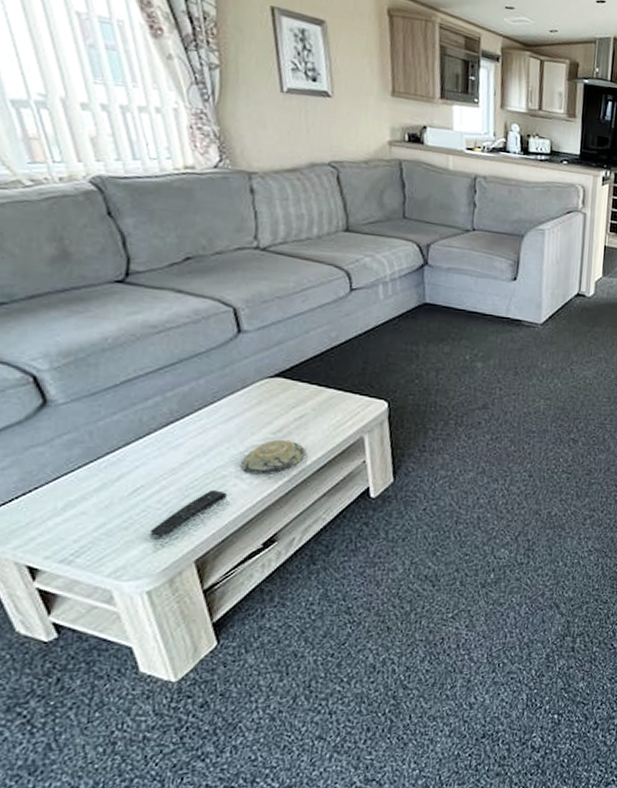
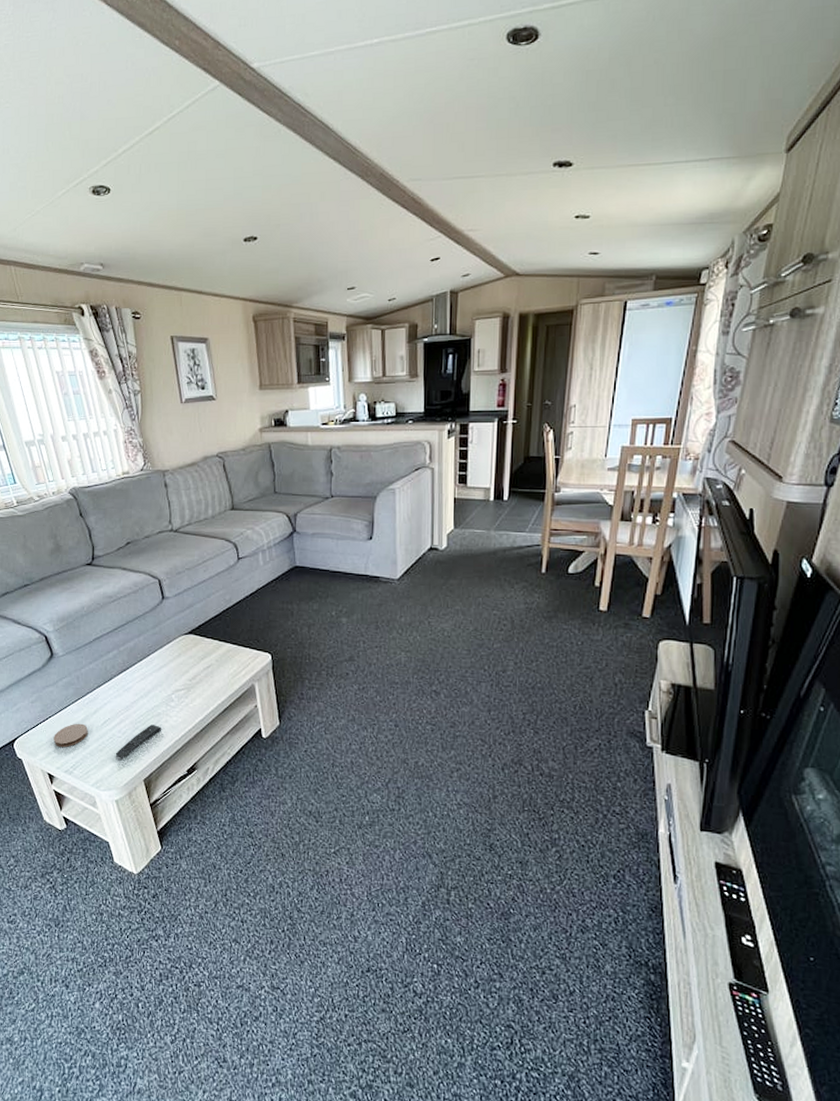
coaster: none [40,494,106,529] -> present [53,723,89,748]
decorative bowl: present [240,439,305,473] -> none [169,685,212,713]

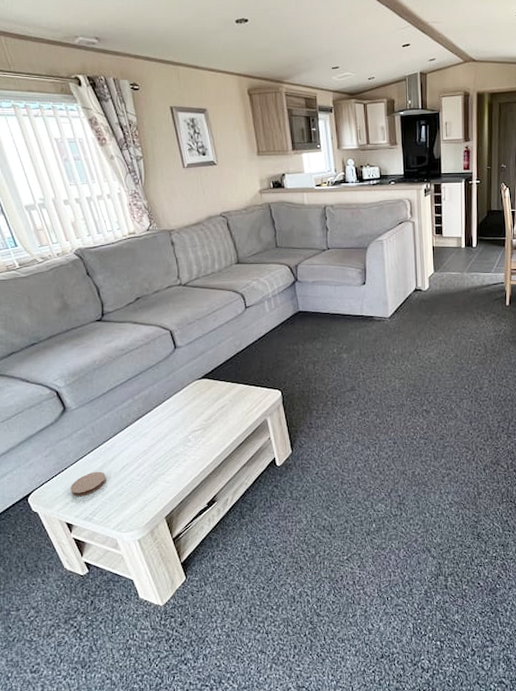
remote control: present [115,724,162,761] -> none [135,465,181,502]

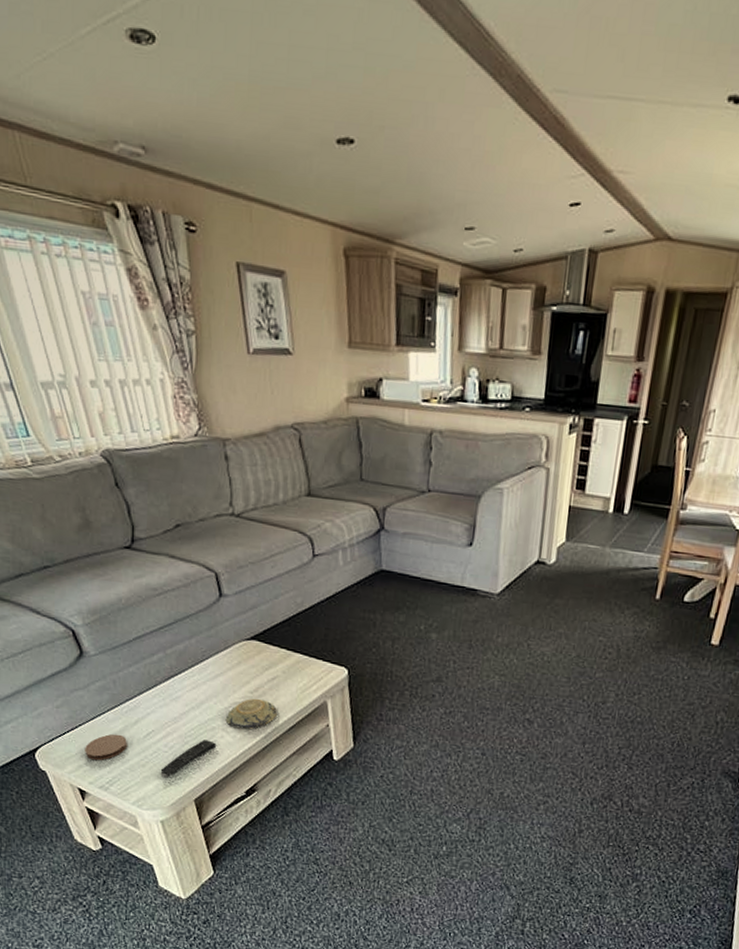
remote control: none [135,465,181,502] -> present [160,739,217,778]
decorative bowl: none [186,425,228,451] -> present [225,698,277,729]

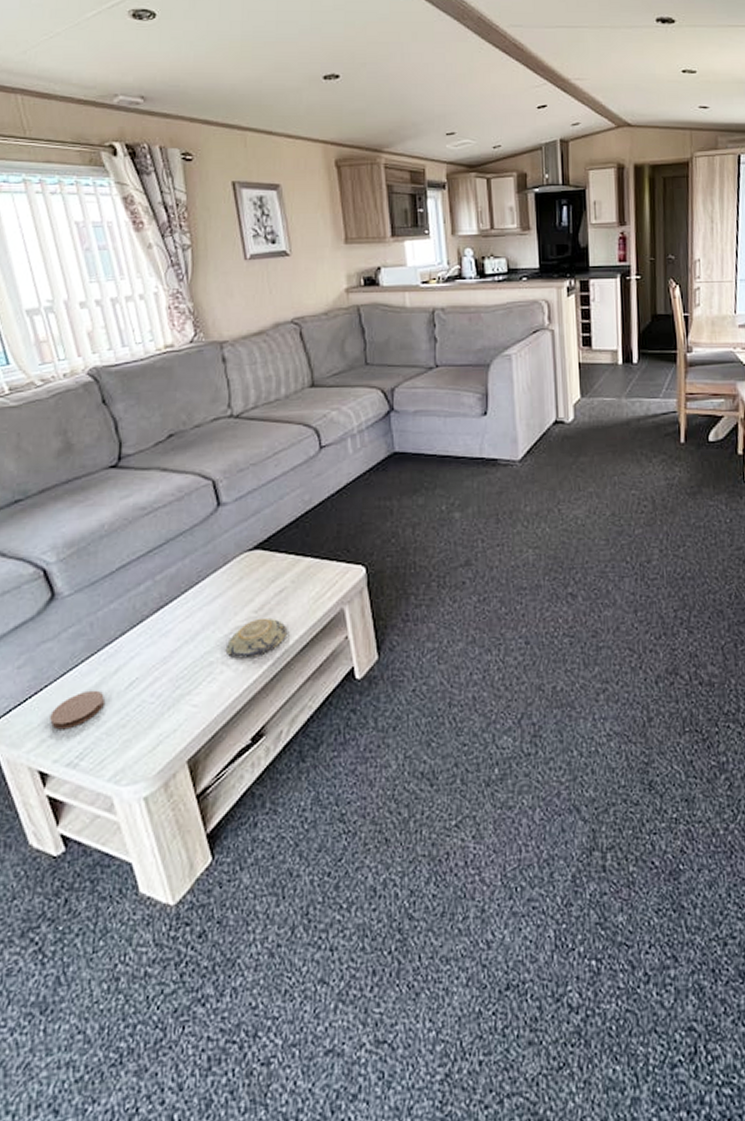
remote control: present [160,739,217,778] -> none [144,679,216,738]

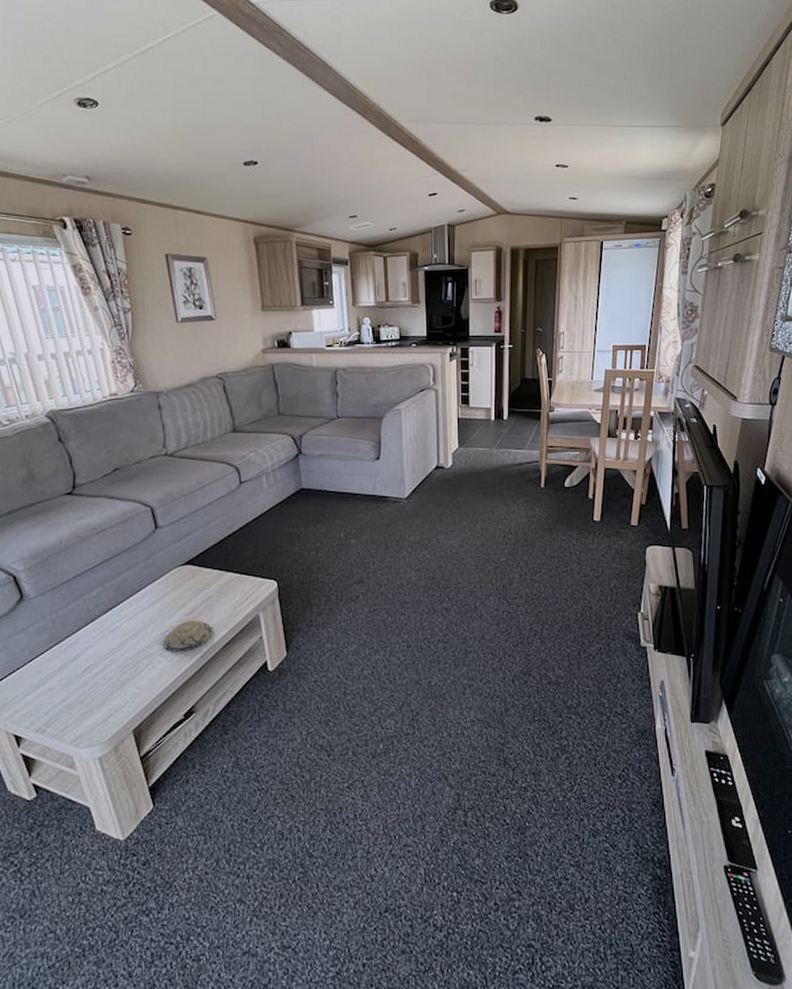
coaster: present [50,690,106,730] -> none [22,673,66,703]

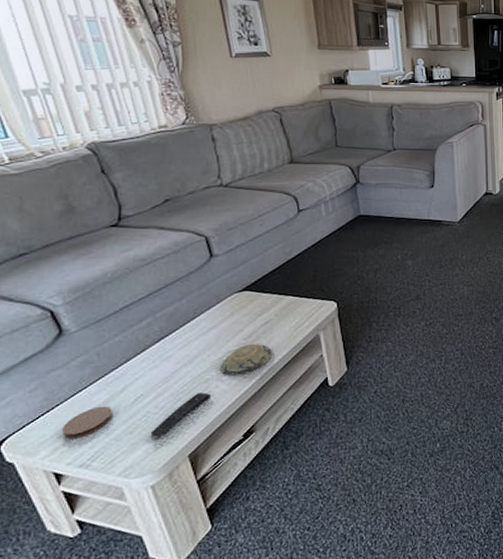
coaster: none [22,673,66,703] -> present [62,406,114,439]
remote control: none [98,667,155,712] -> present [150,392,212,440]

